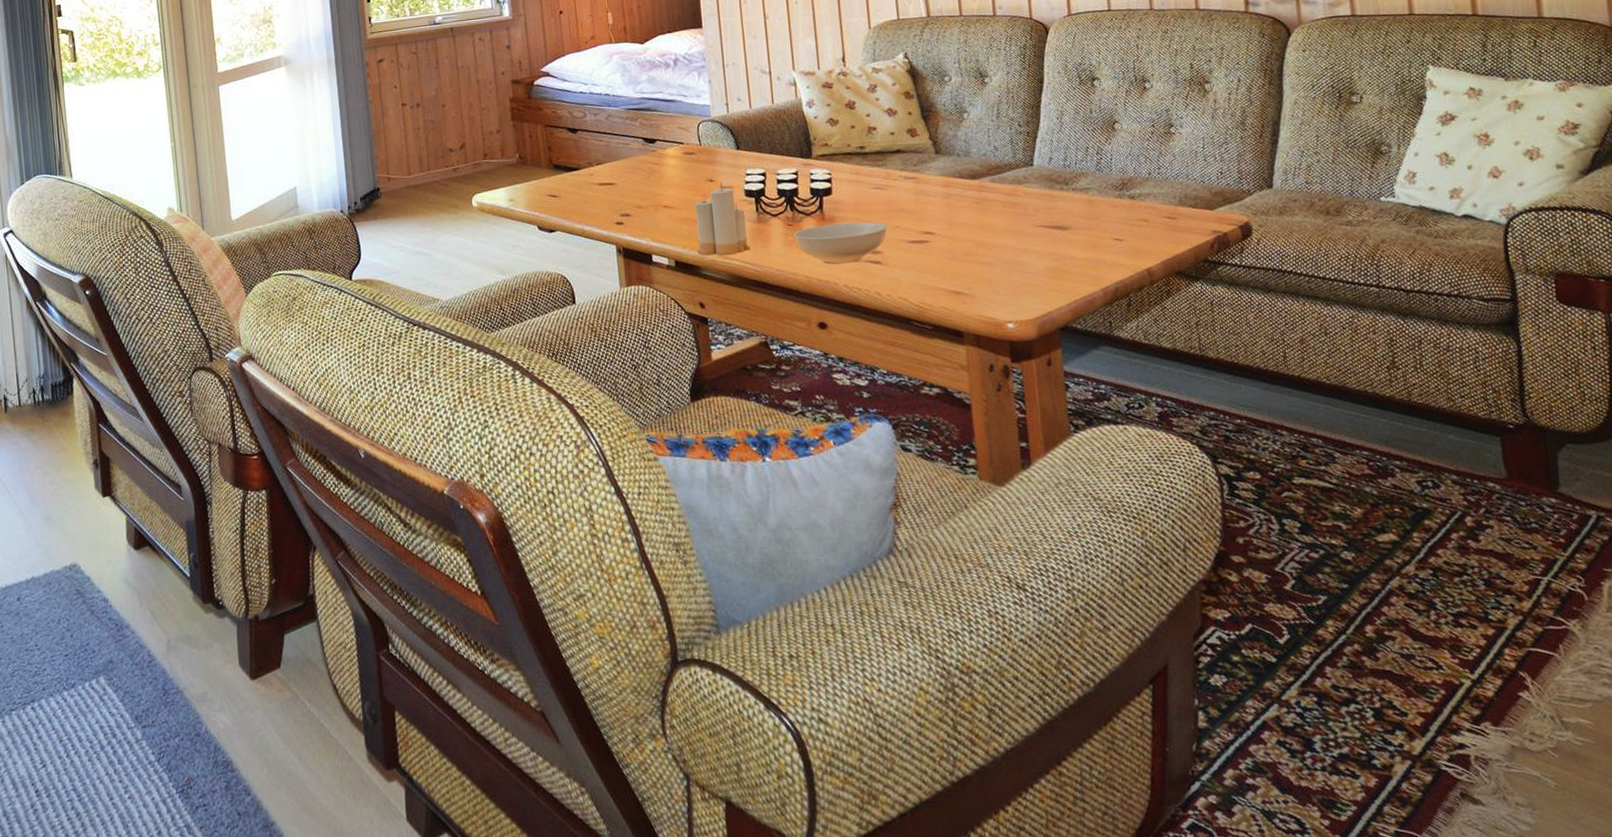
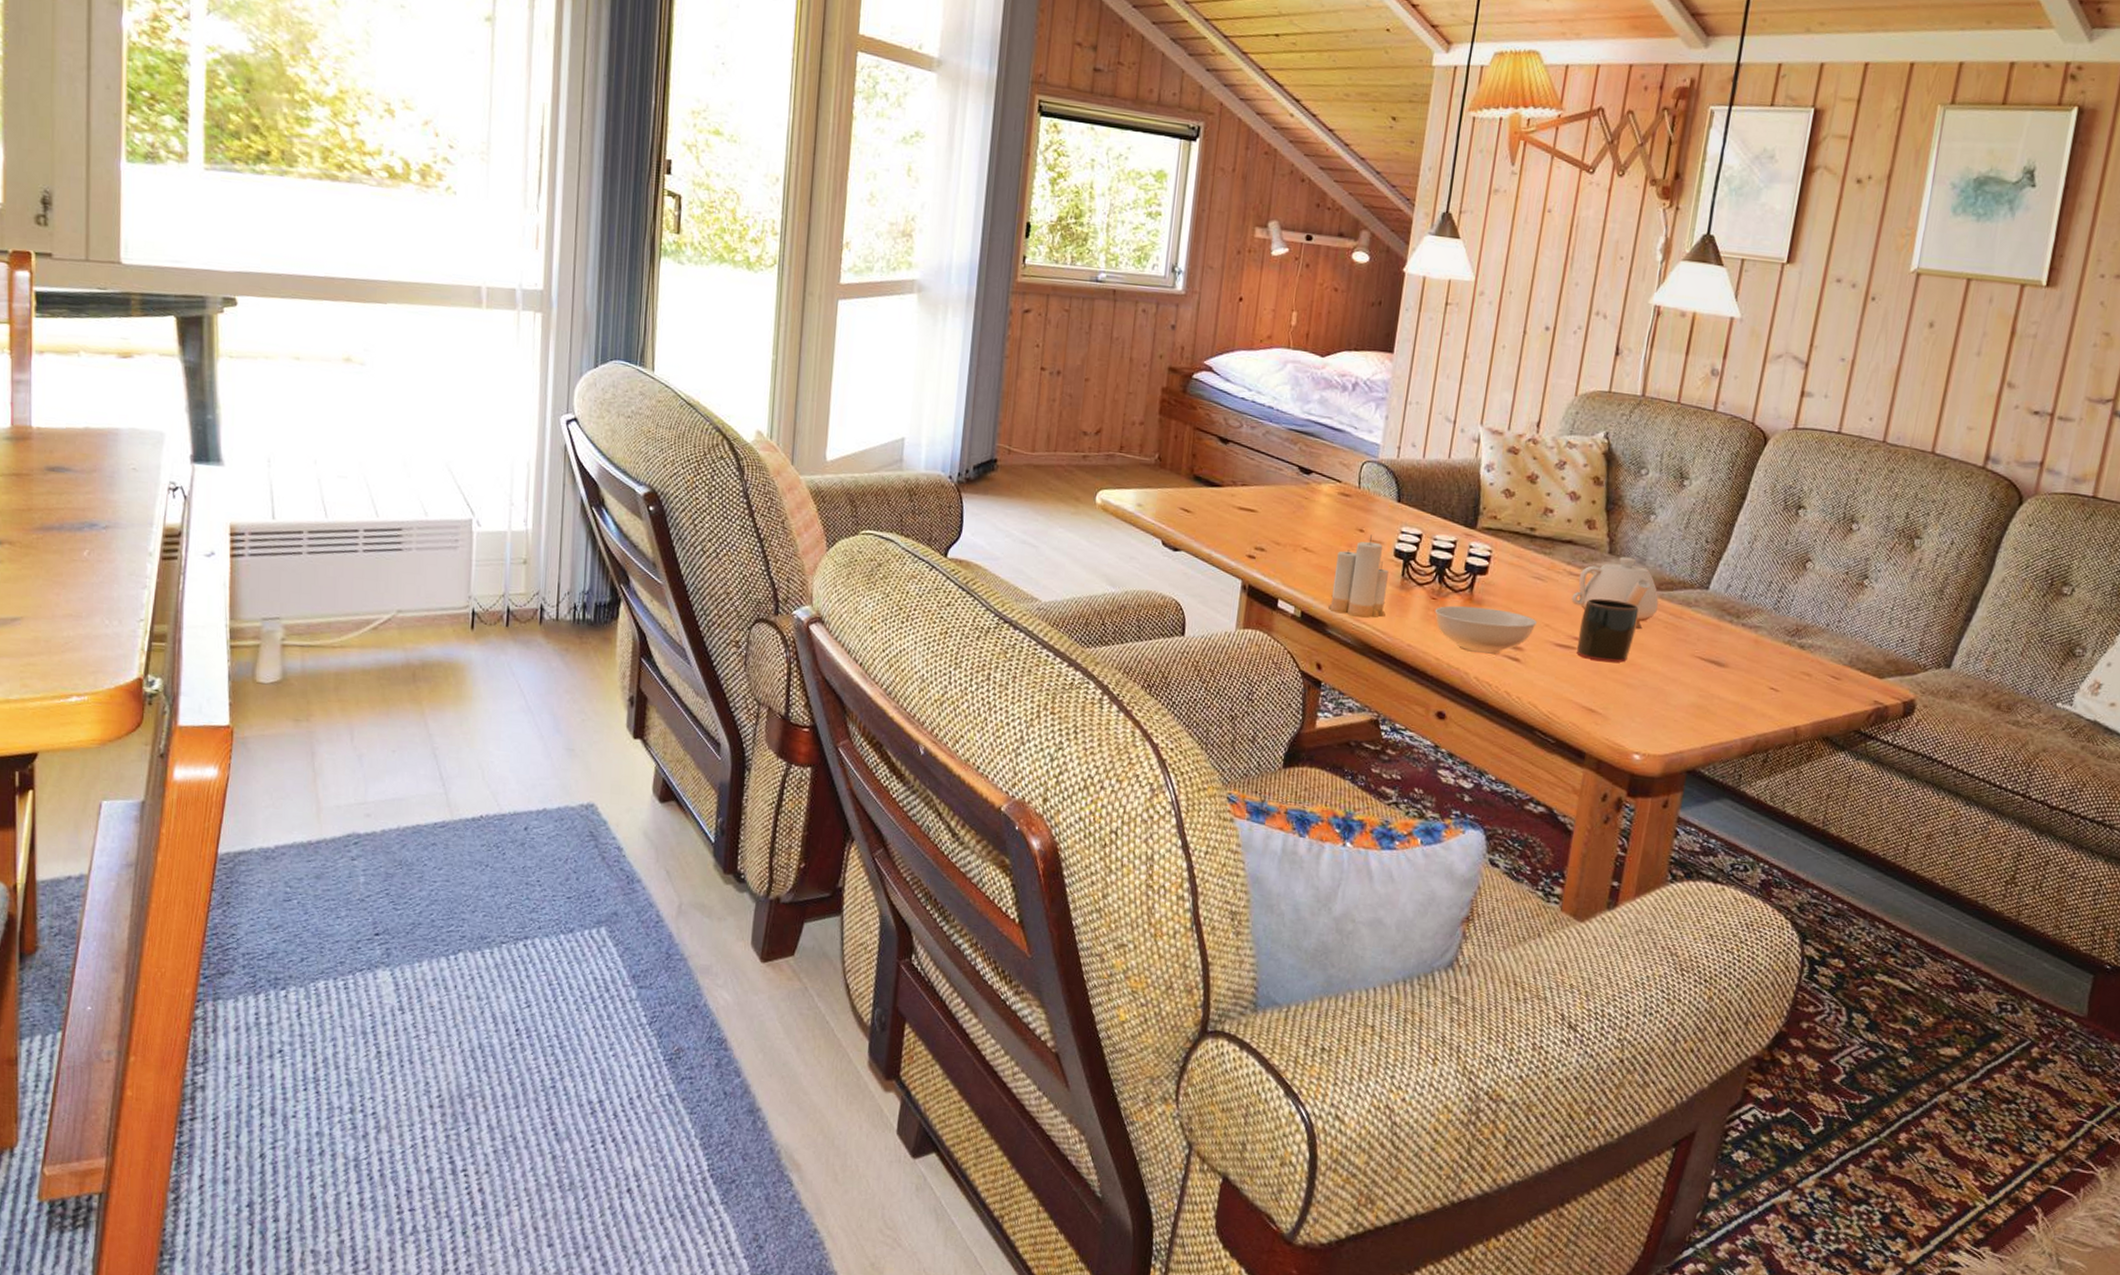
teapot: none [913,153,992,214] -> present [1571,556,1659,630]
mug: none [926,191,979,249] -> present [1576,598,1639,663]

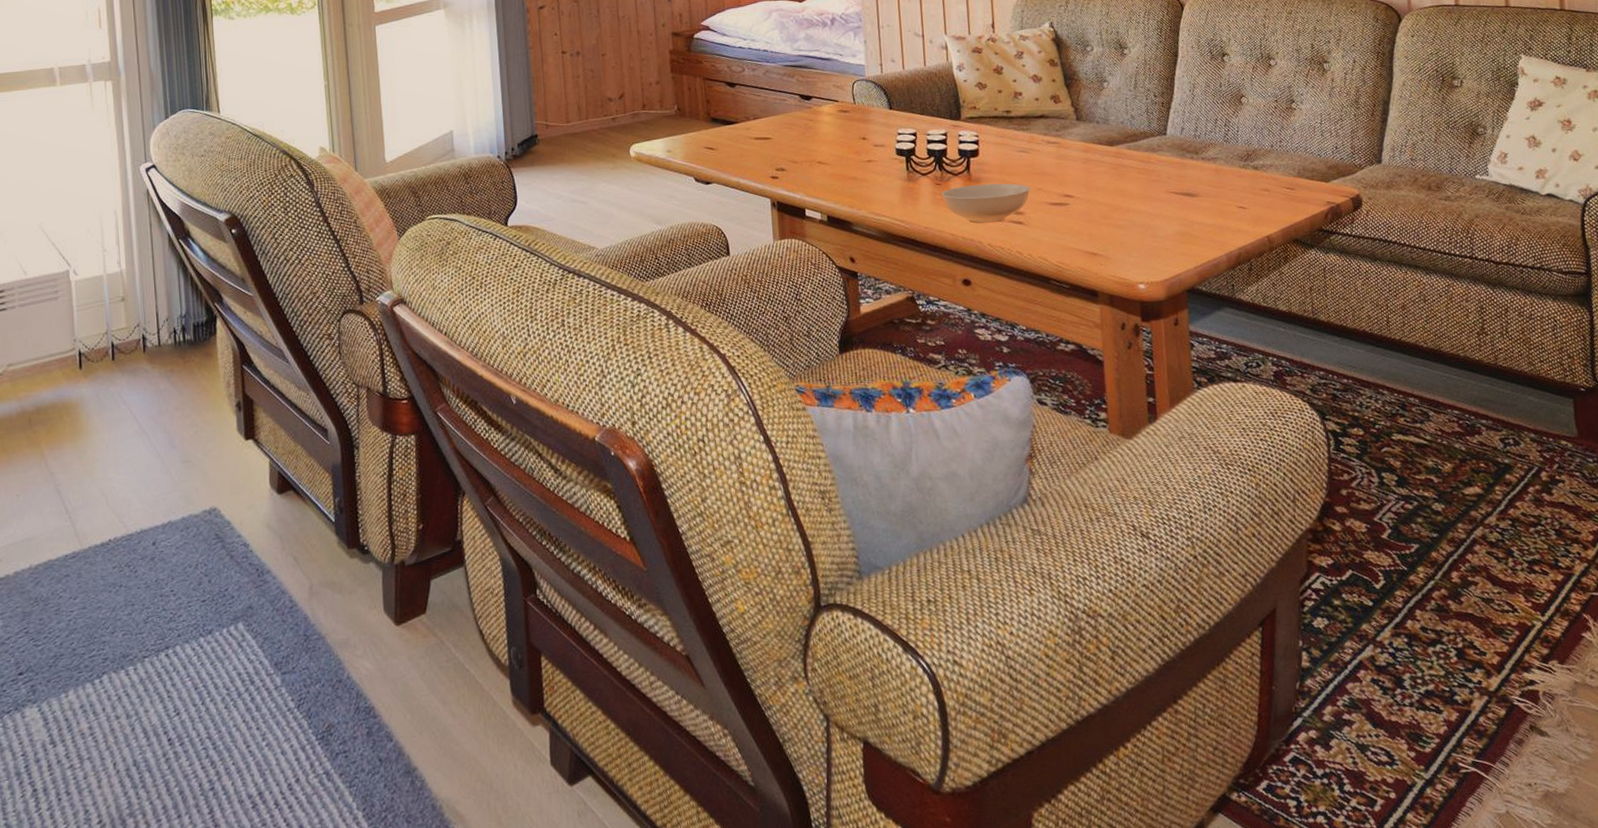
candle: present [1328,535,1389,619] -> none [848,140,900,213]
teapot: present [1571,556,1659,630] -> none [1054,120,1128,179]
mug: present [1576,598,1639,663] -> none [1066,157,1115,212]

